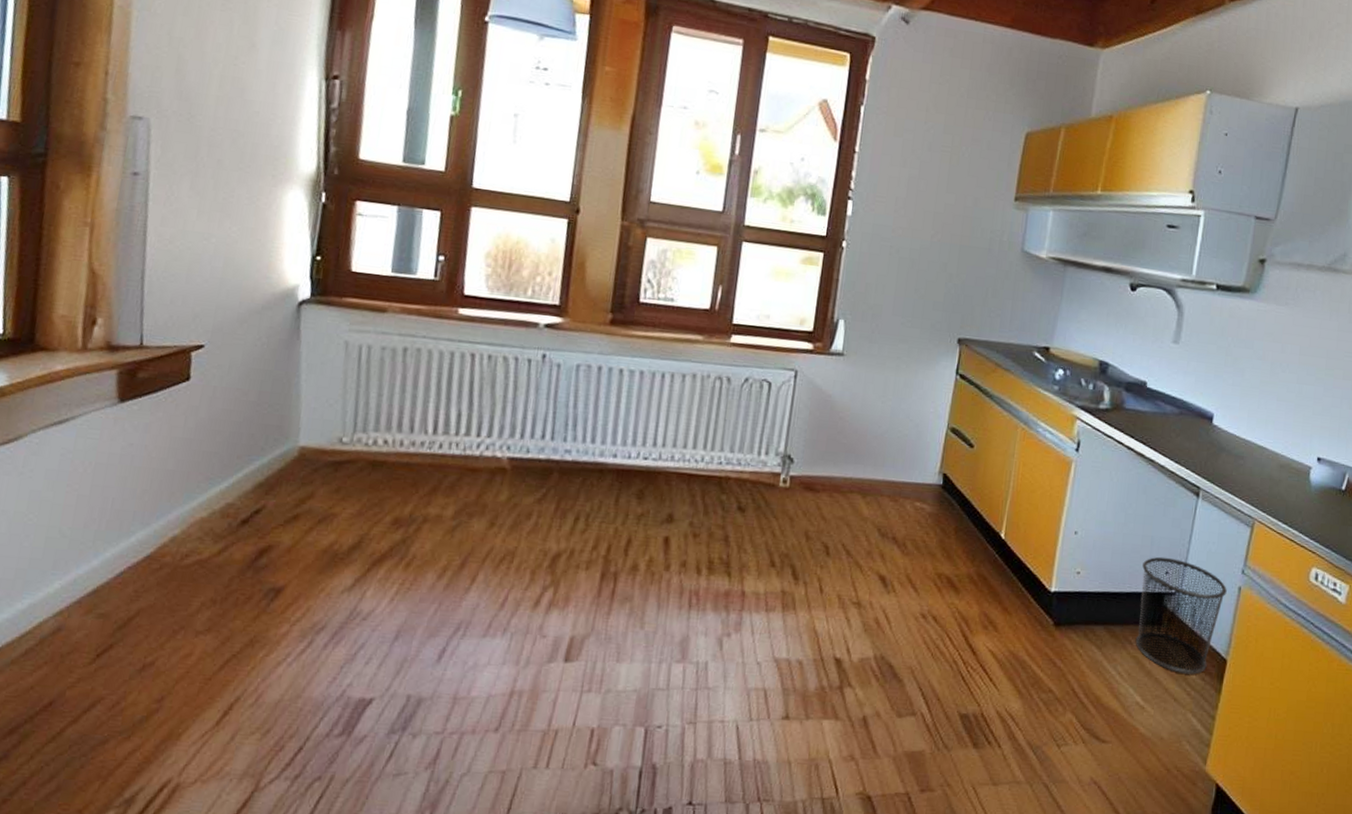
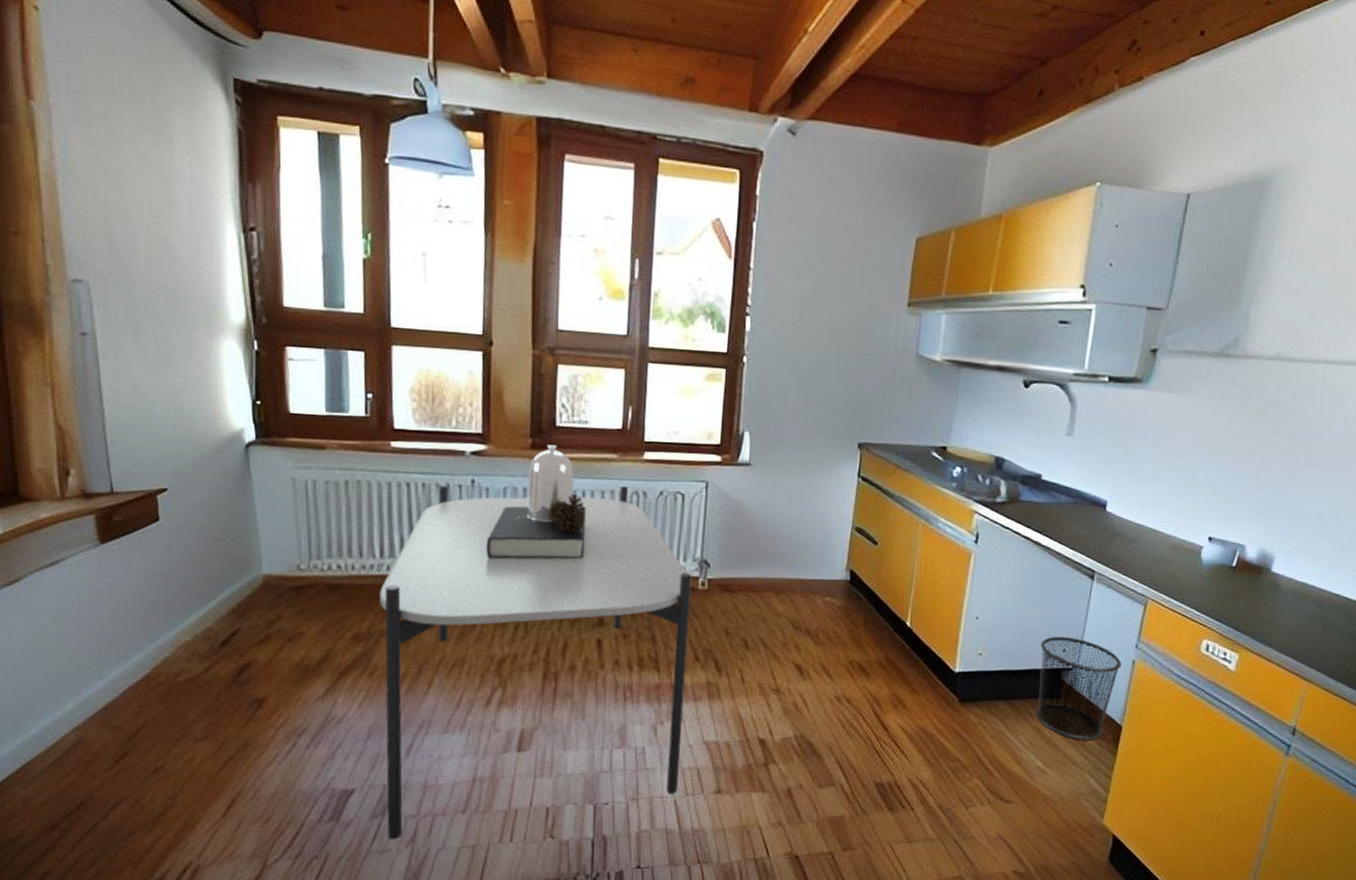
dining table: none [405,321,774,761] -> present [380,445,692,840]

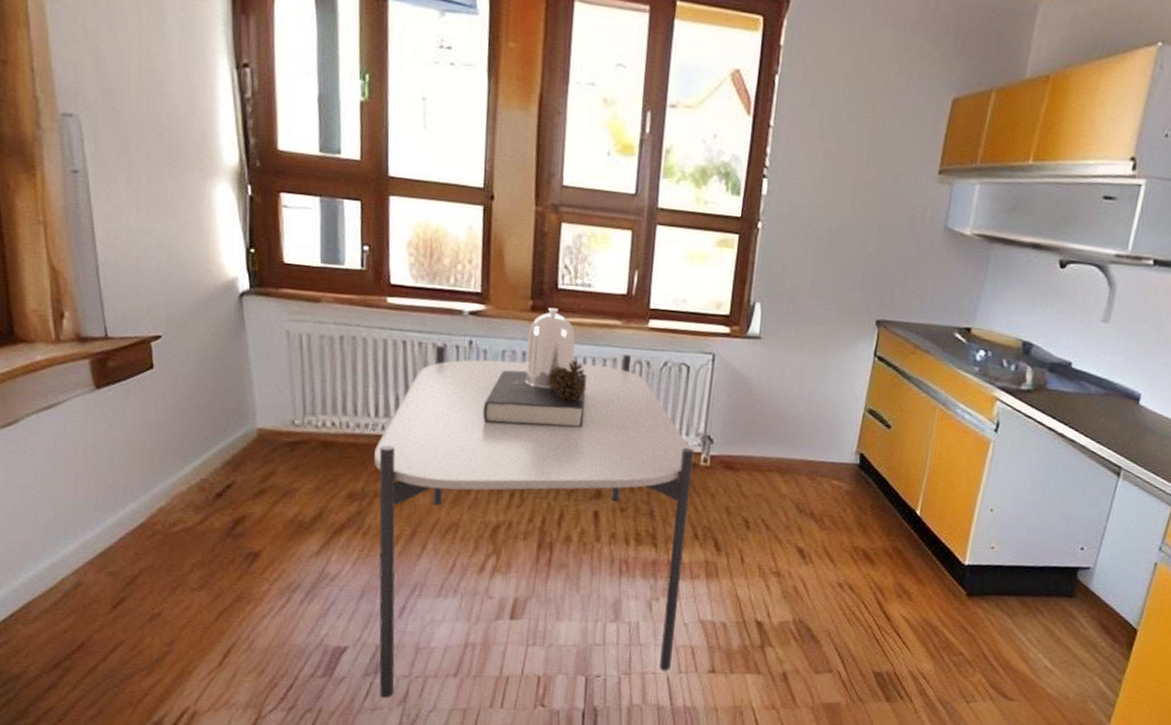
trash can: present [1035,636,1122,740] -> none [1046,533,1143,643]

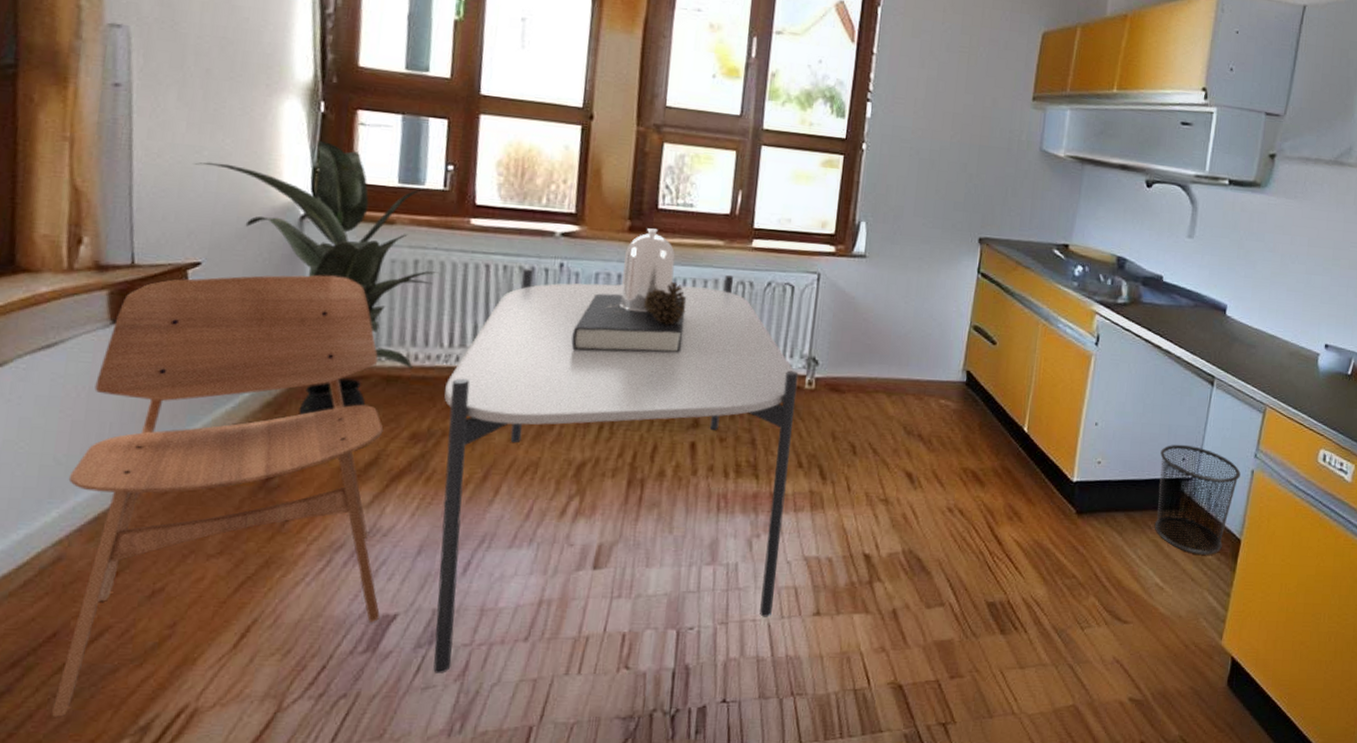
dining chair: none [78,348,333,709] -> present [52,275,384,717]
indoor plant: none [146,223,362,474] -> present [194,141,439,416]
trash can: none [1046,533,1143,643] -> present [1154,444,1241,555]

